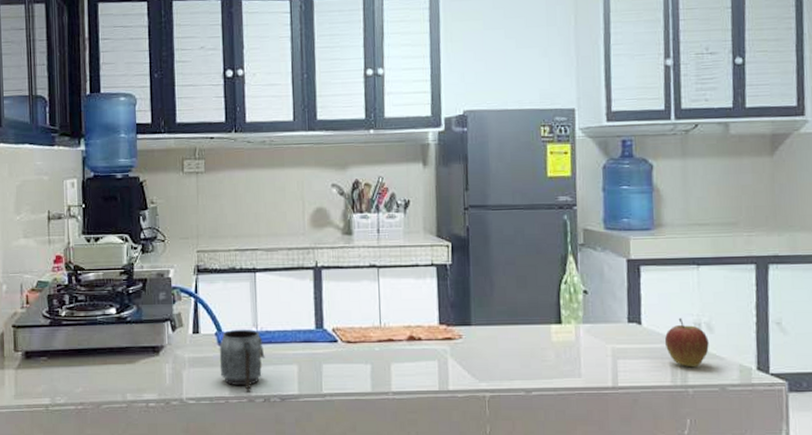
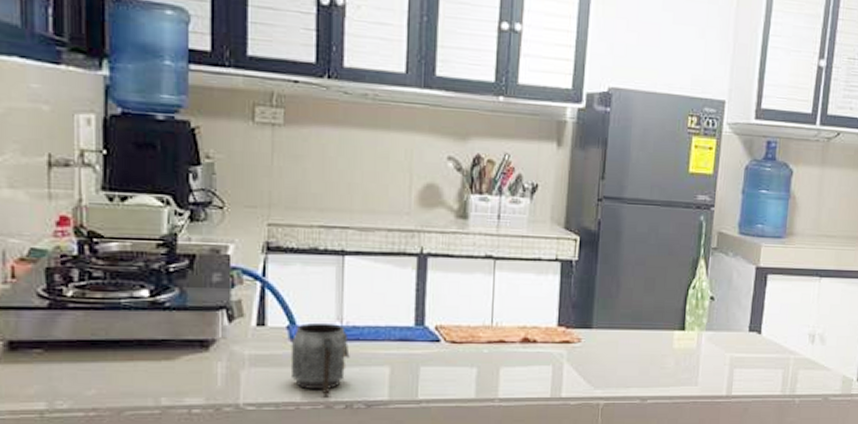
apple: present [664,317,709,368] -> none [780,328,820,378]

